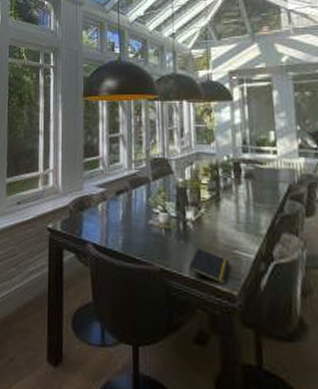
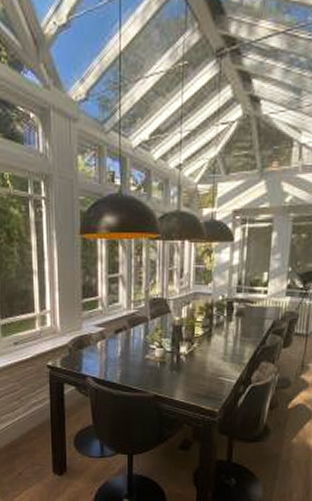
notepad: present [189,247,229,284] -> none [179,376,214,404]

